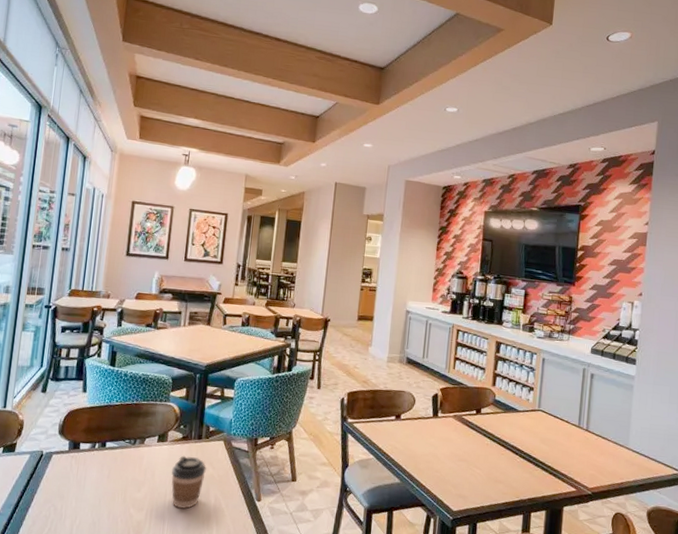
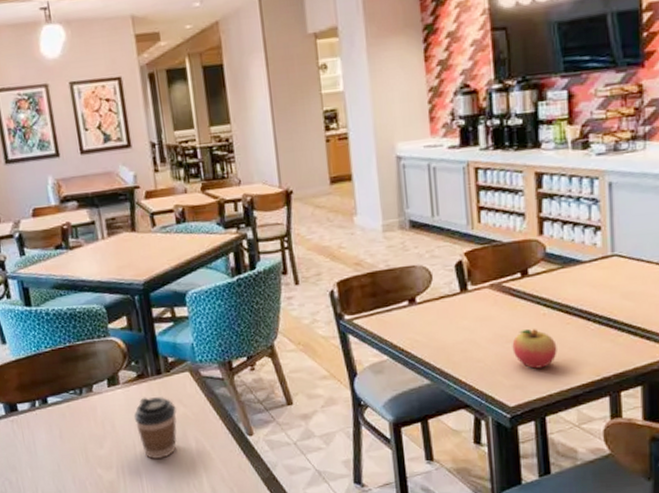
fruit: none [462,453,493,485] -> present [512,329,557,369]

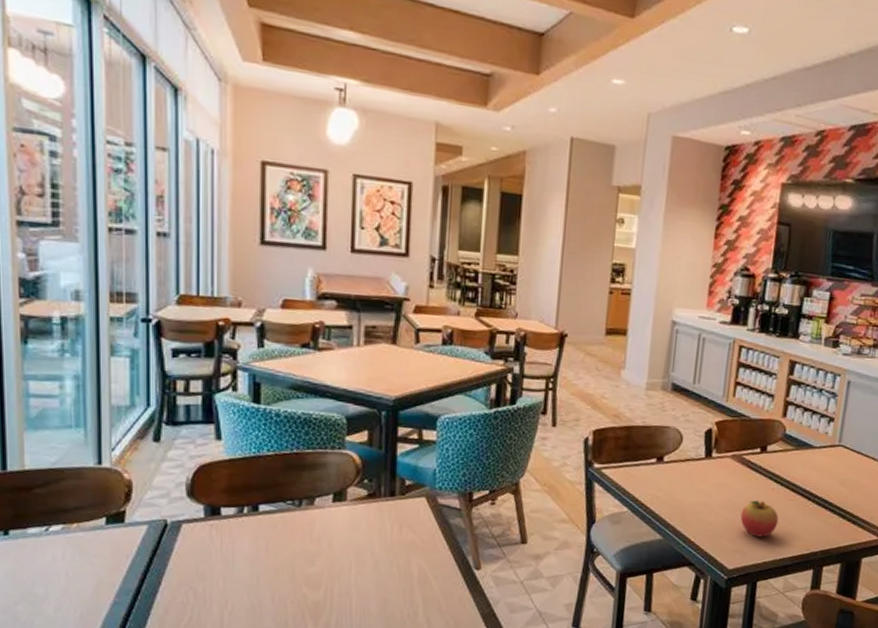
coffee cup: present [133,397,177,459] -> none [355,517,406,583]

